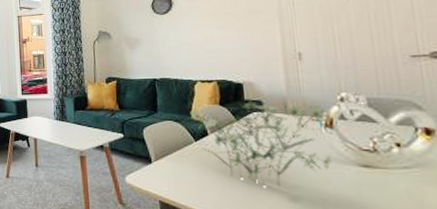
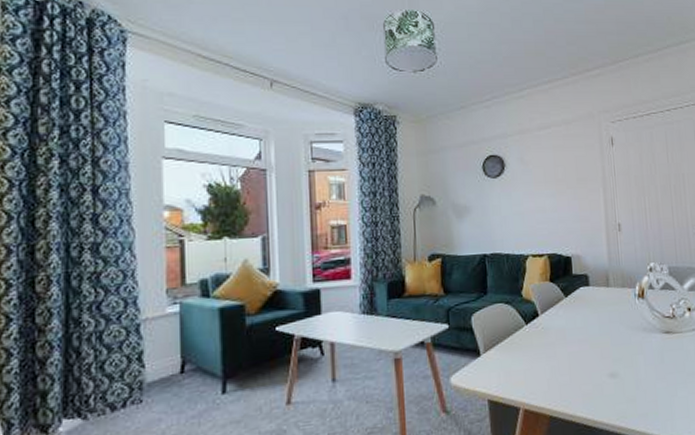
flower bouquet: present [190,98,333,186] -> none [521,271,644,364]

